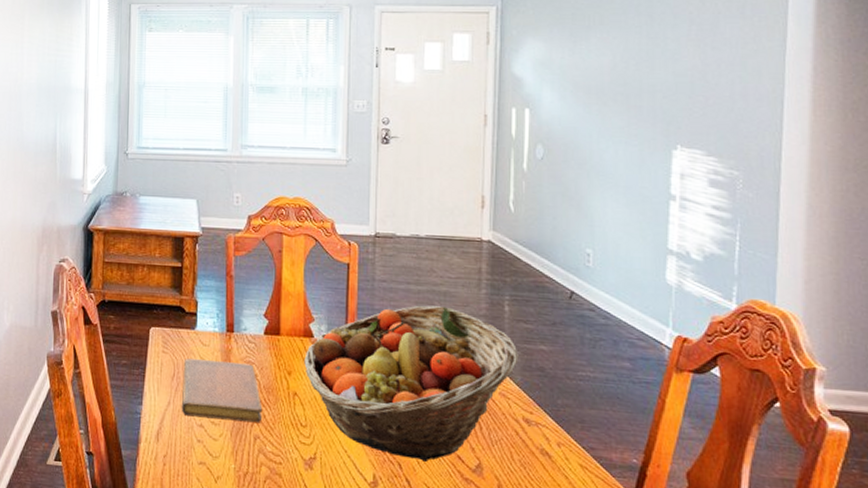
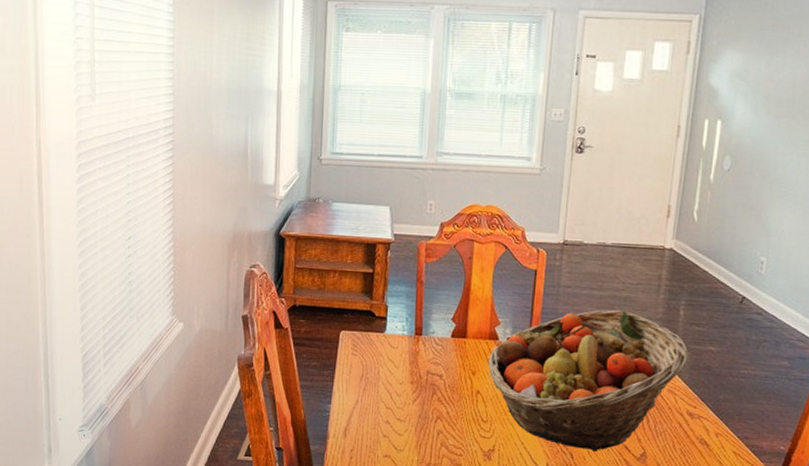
notebook: present [181,358,263,422] -> none [368,360,447,418]

